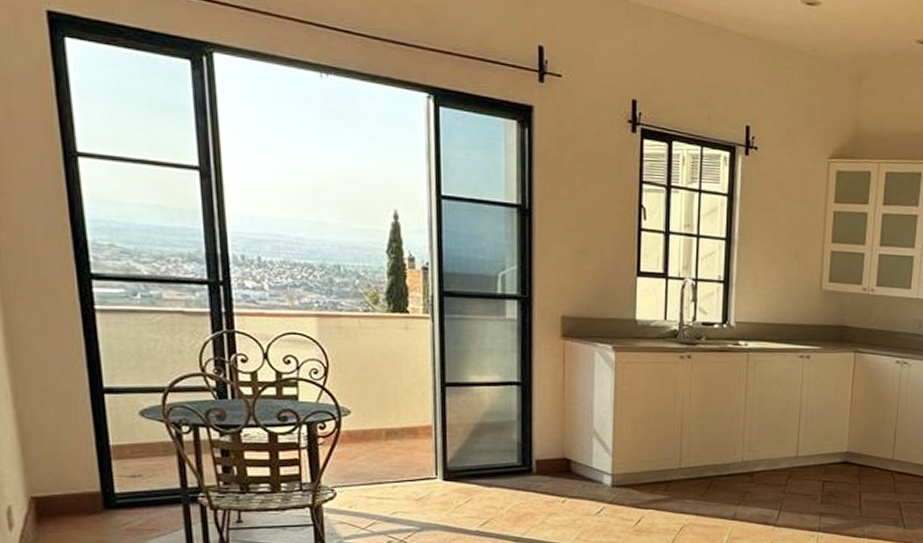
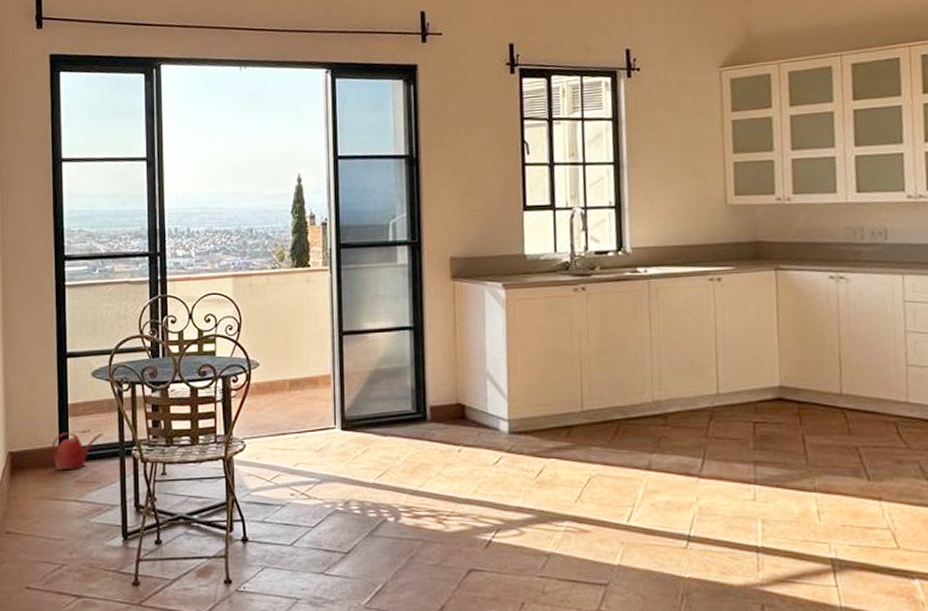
watering can: none [90,477,160,518] -> present [51,433,104,471]

